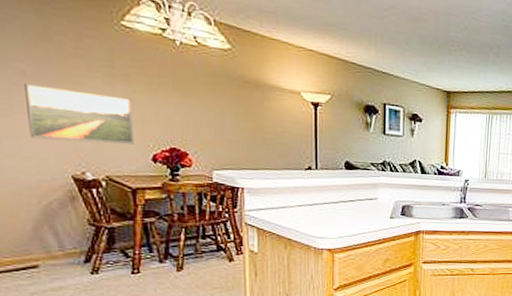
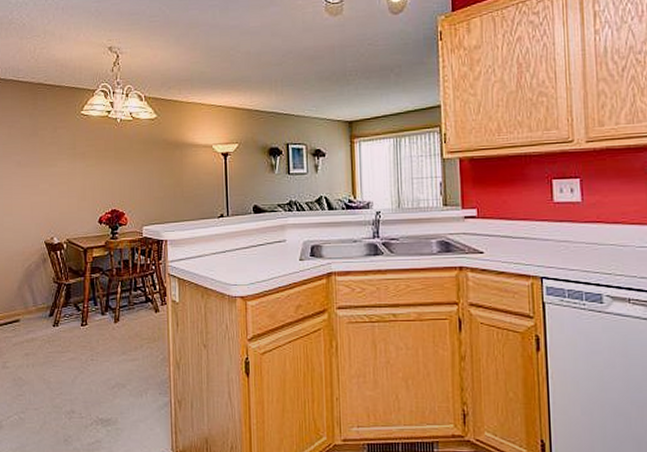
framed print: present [25,84,134,144] -> none [20,170,87,213]

